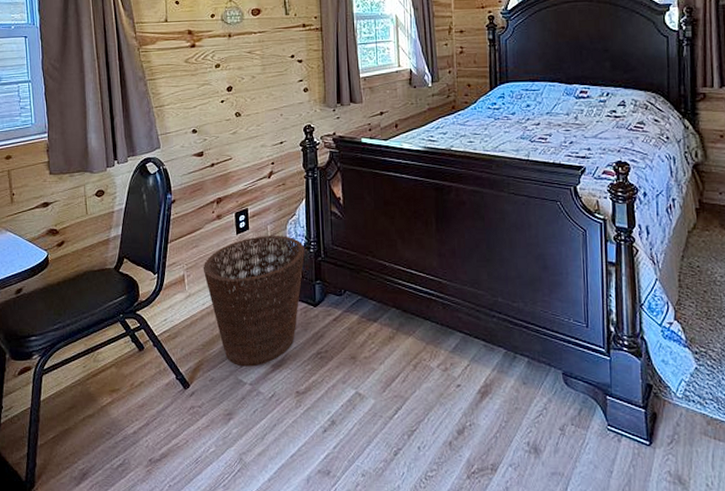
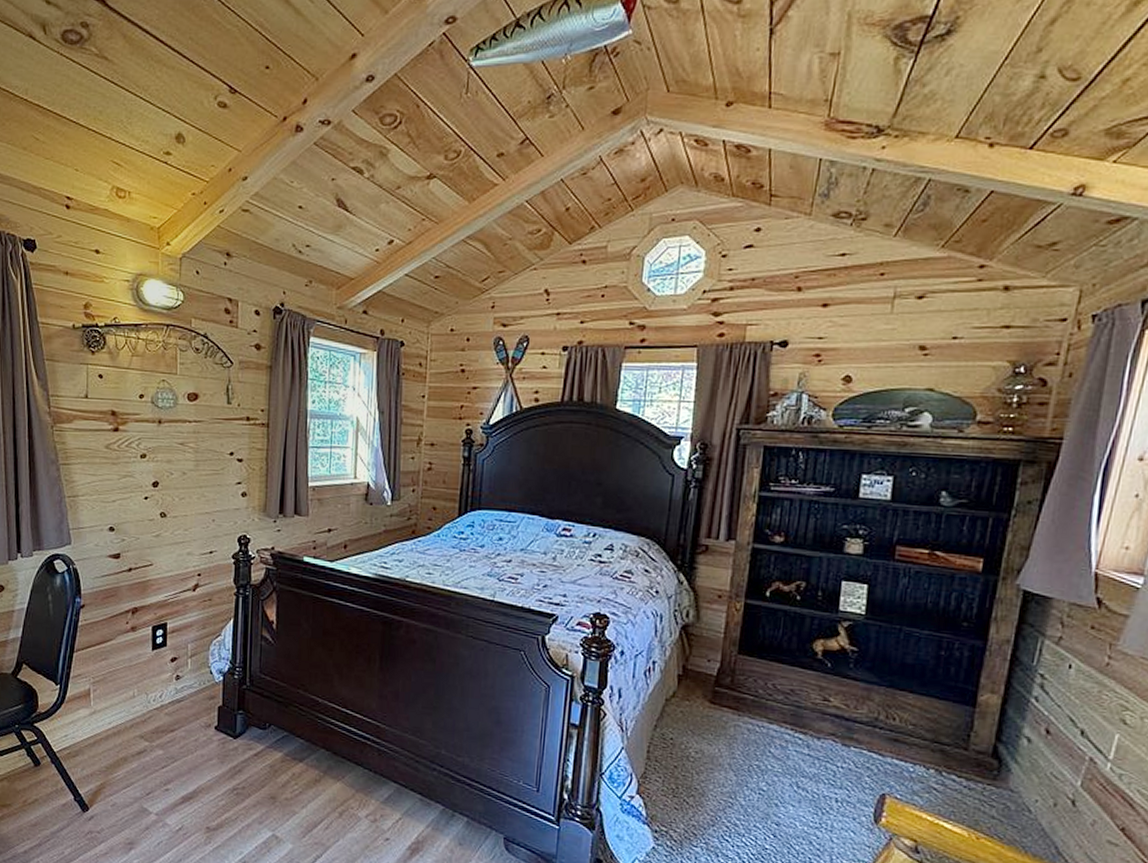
basket: present [203,235,305,367] -> none [111,654,229,796]

